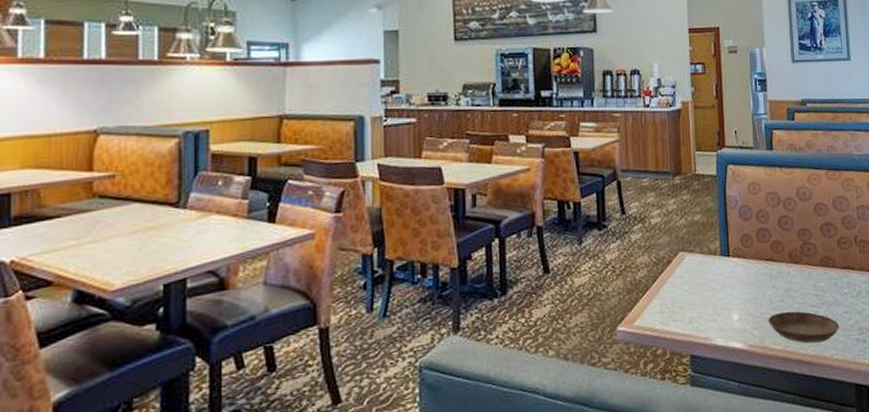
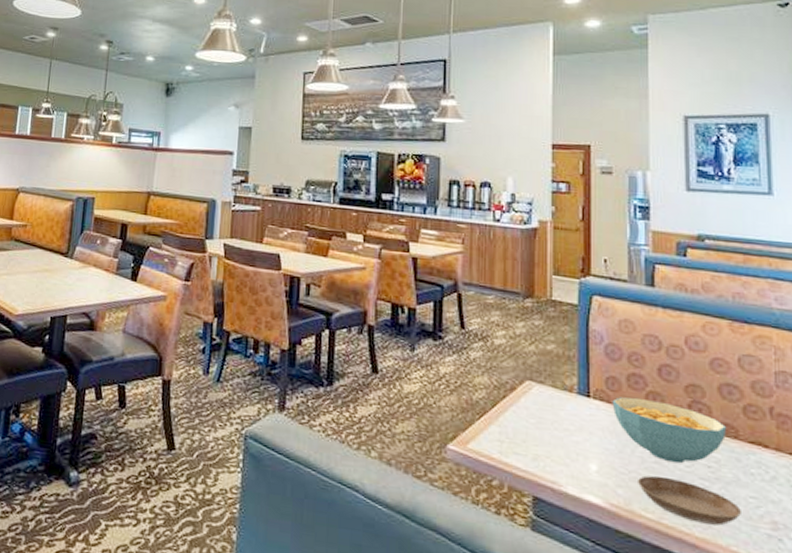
cereal bowl: none [746,248,828,299] -> present [612,397,727,464]

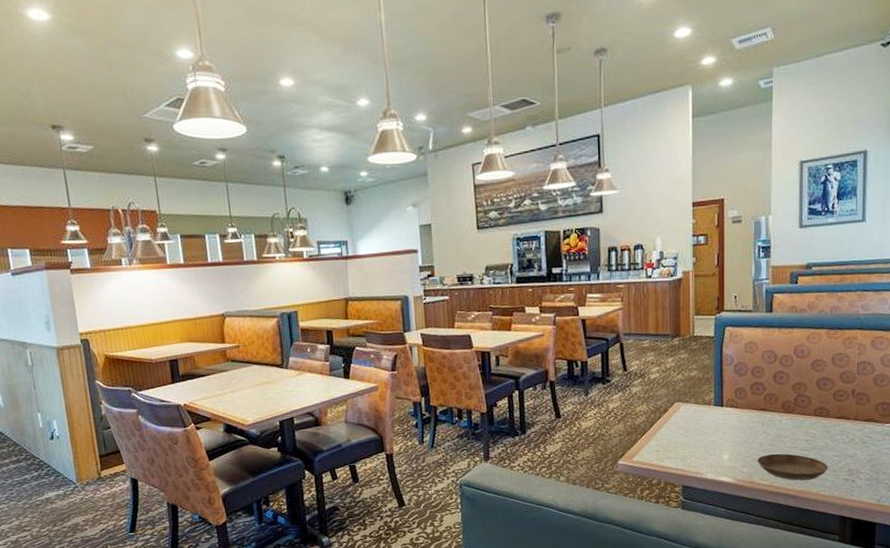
cereal bowl: present [612,397,727,464] -> none [739,400,822,443]

